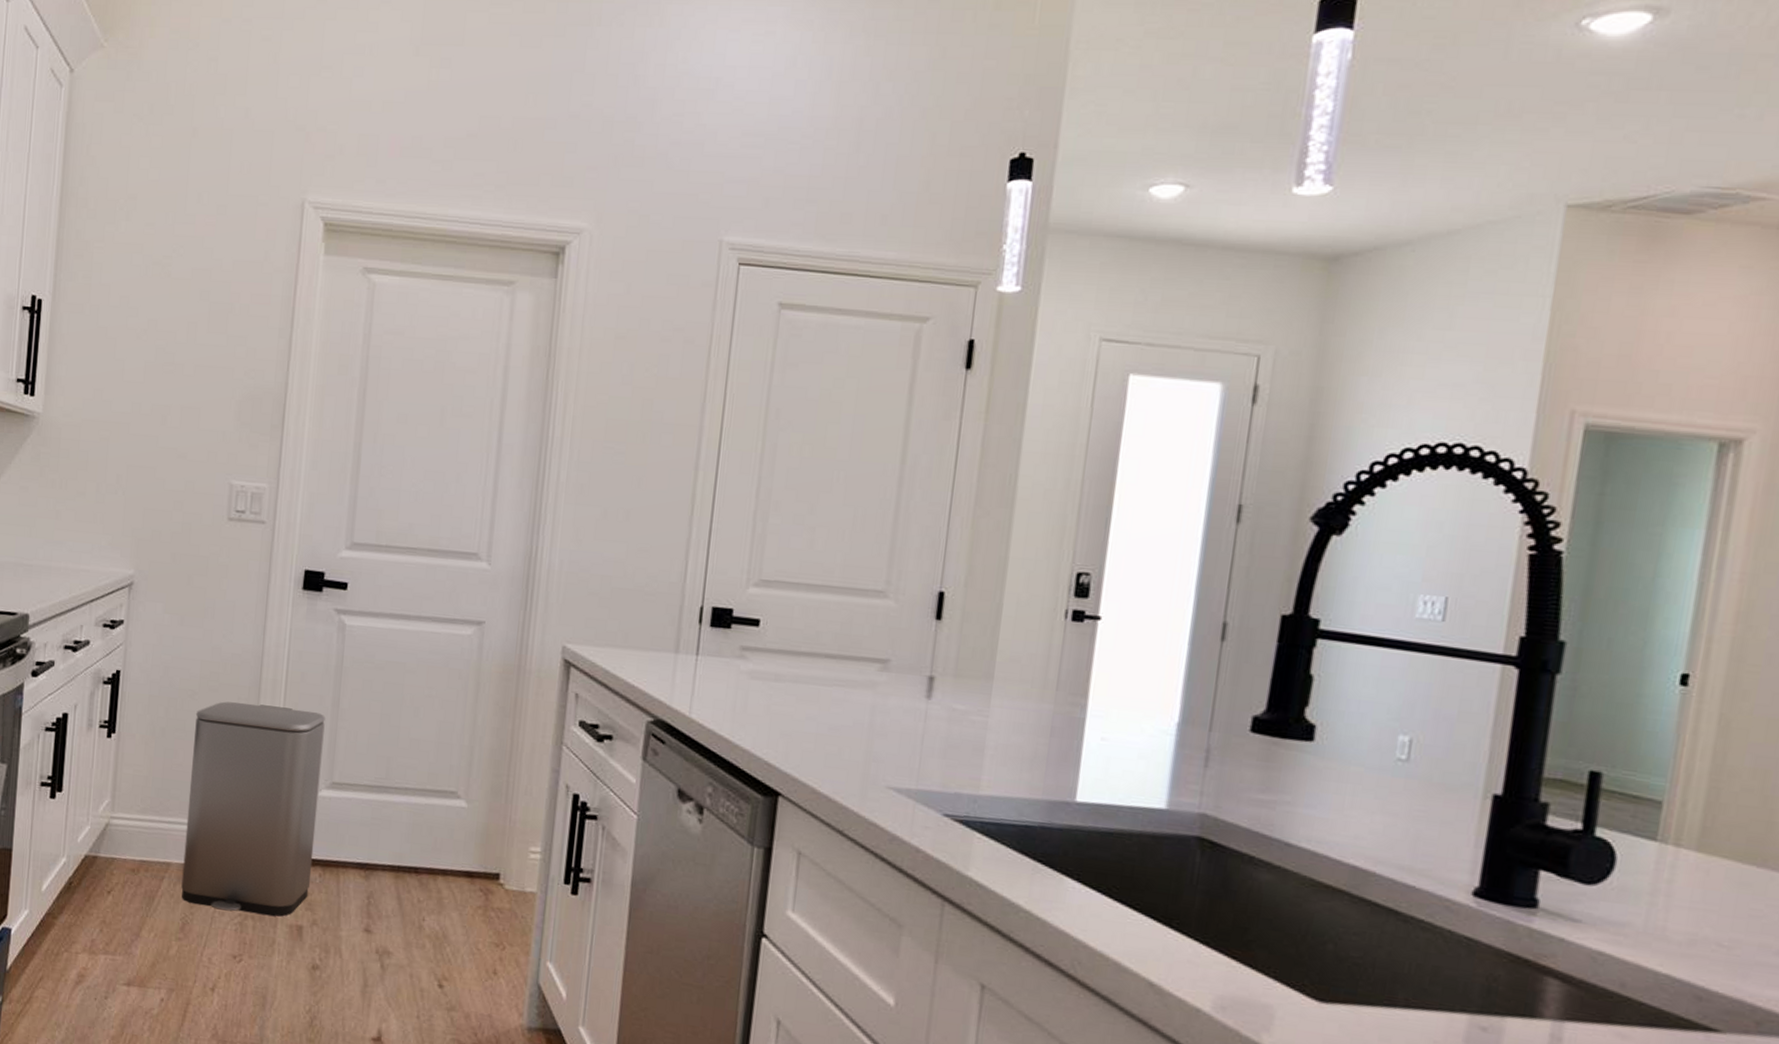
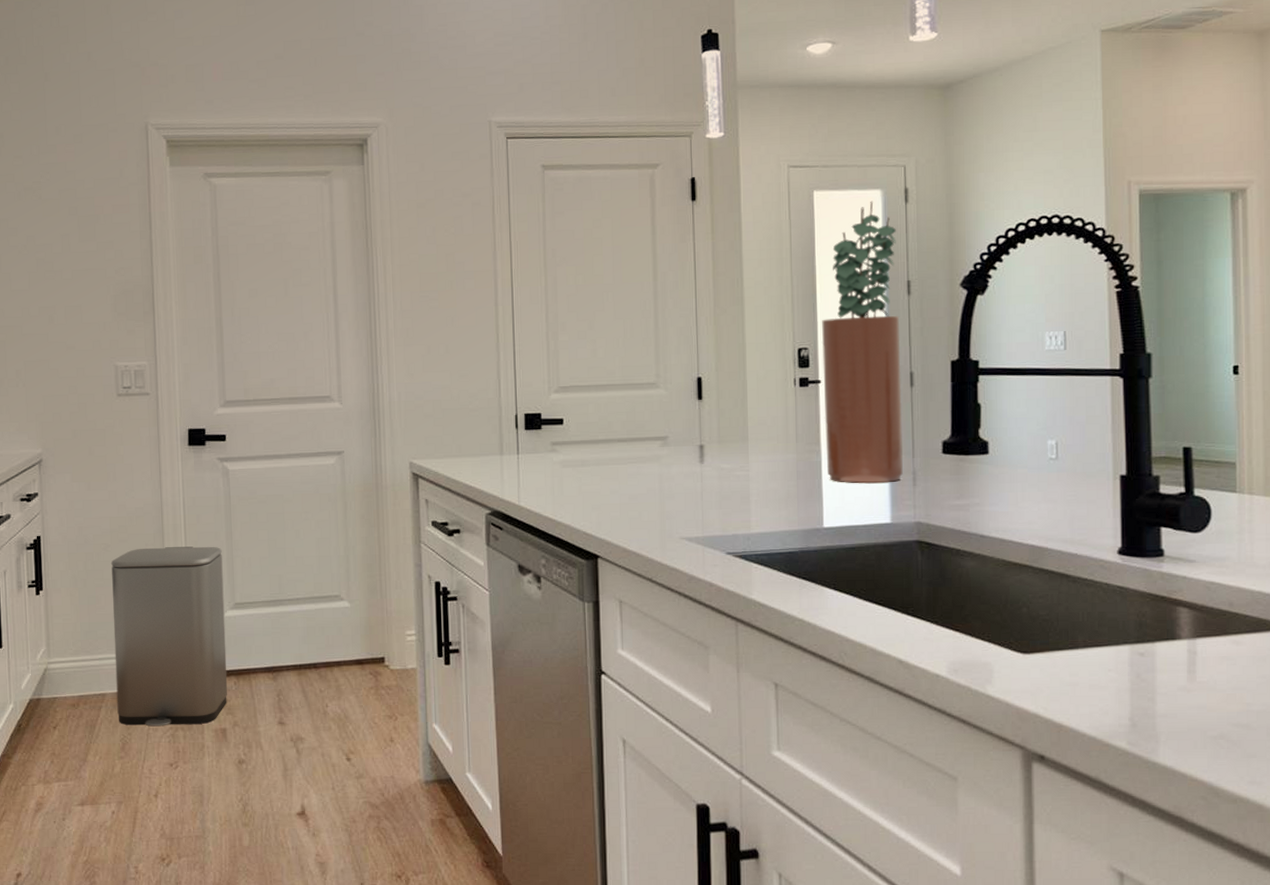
vase: none [1091,396,1234,758] -> present [822,201,903,483]

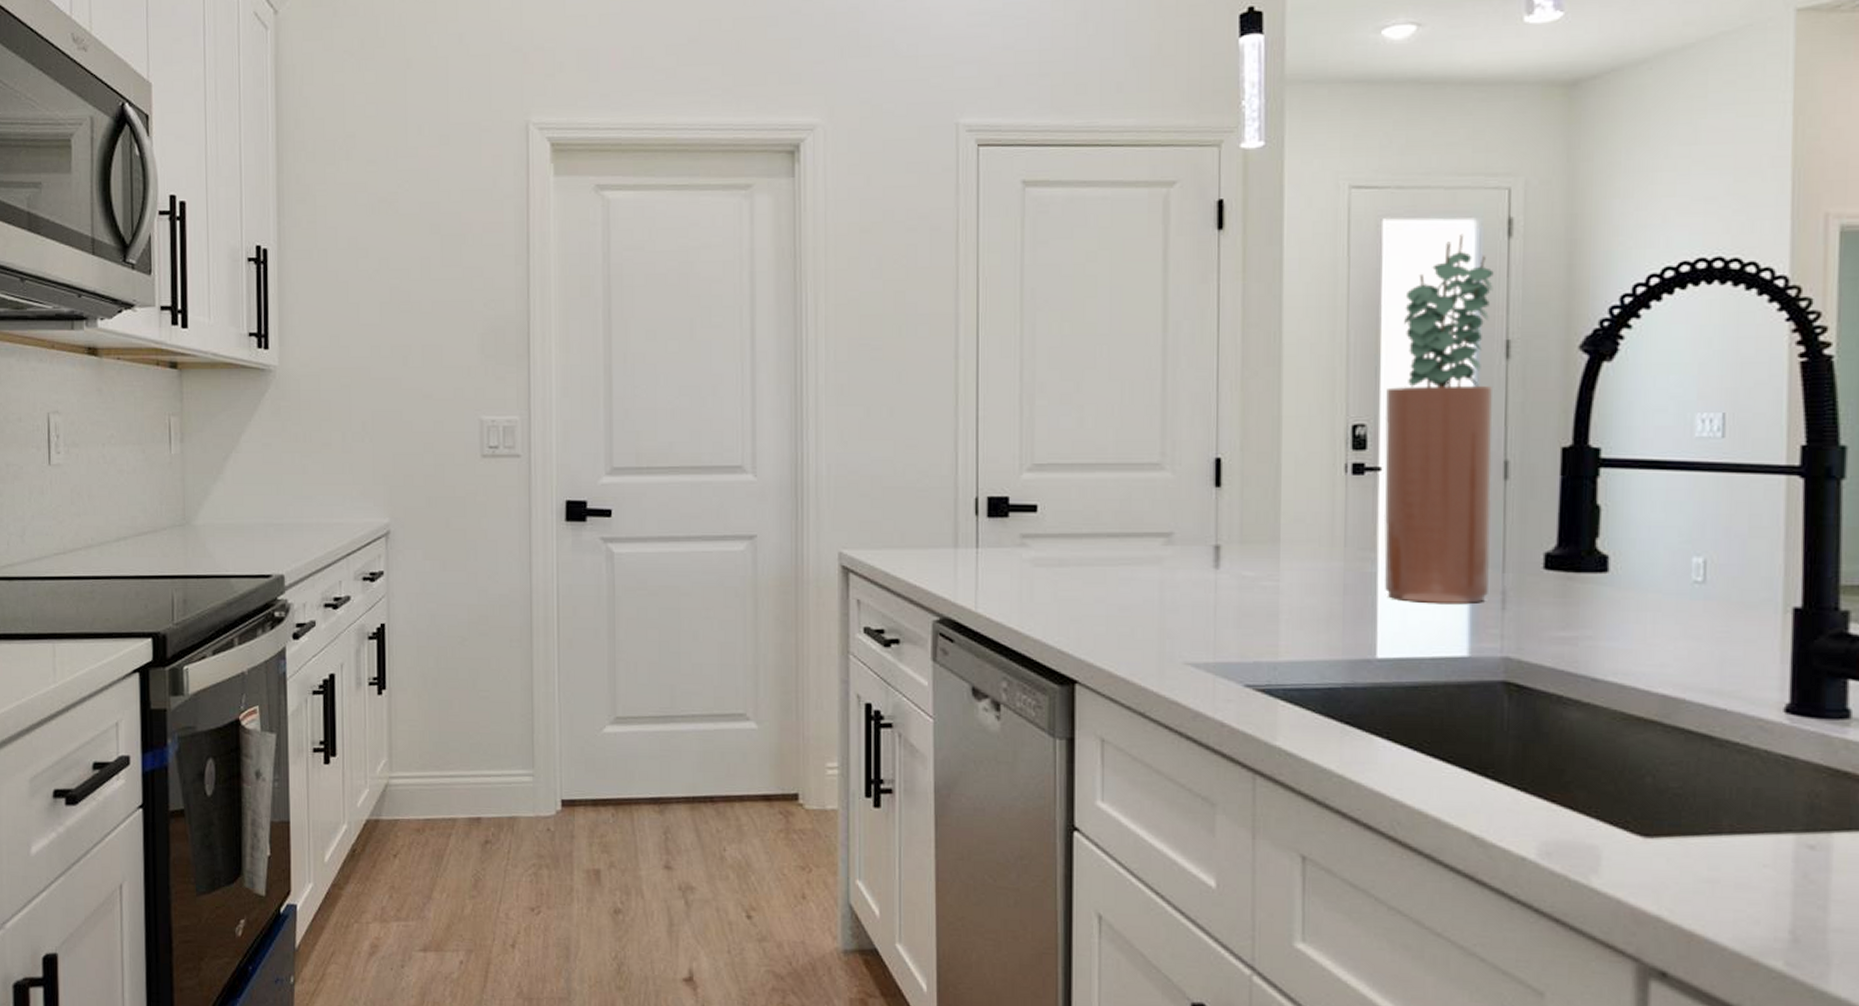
pedal bin: present [110,546,228,727] -> none [467,644,604,863]

